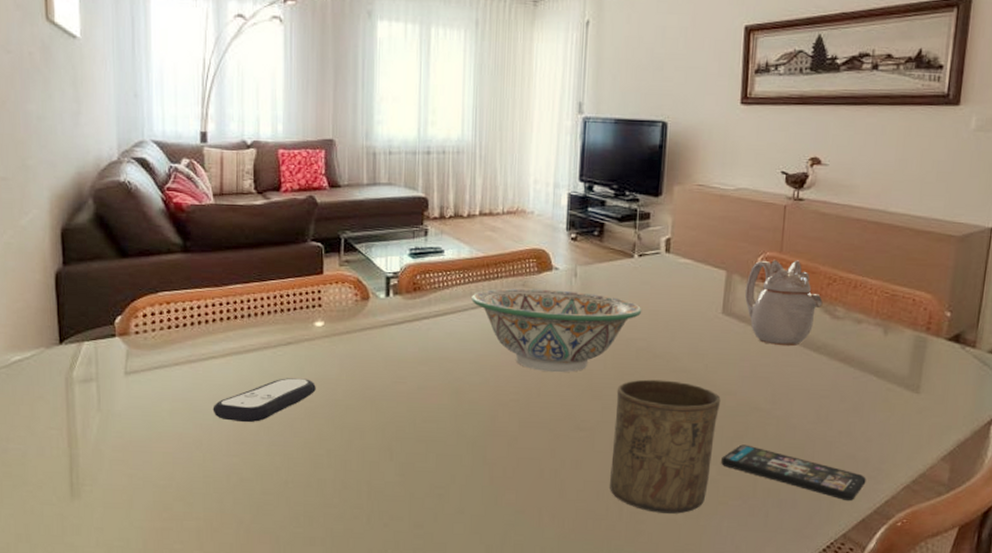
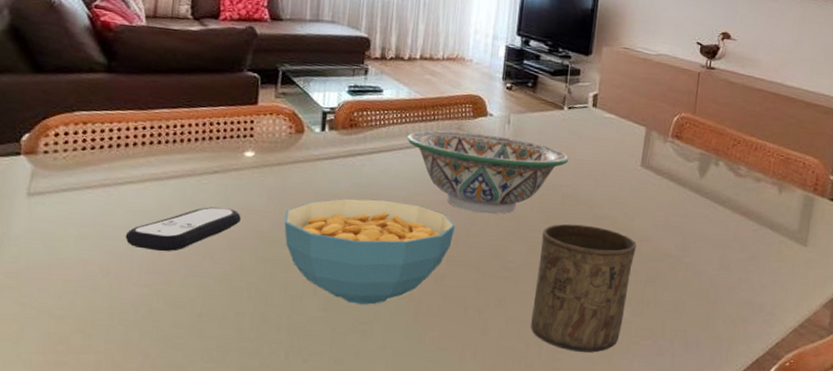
cereal bowl: none [357,363,525,469] -> present [284,198,455,305]
smartphone: present [721,444,866,502] -> none [635,288,761,343]
teapot: present [744,259,823,347] -> none [661,120,729,199]

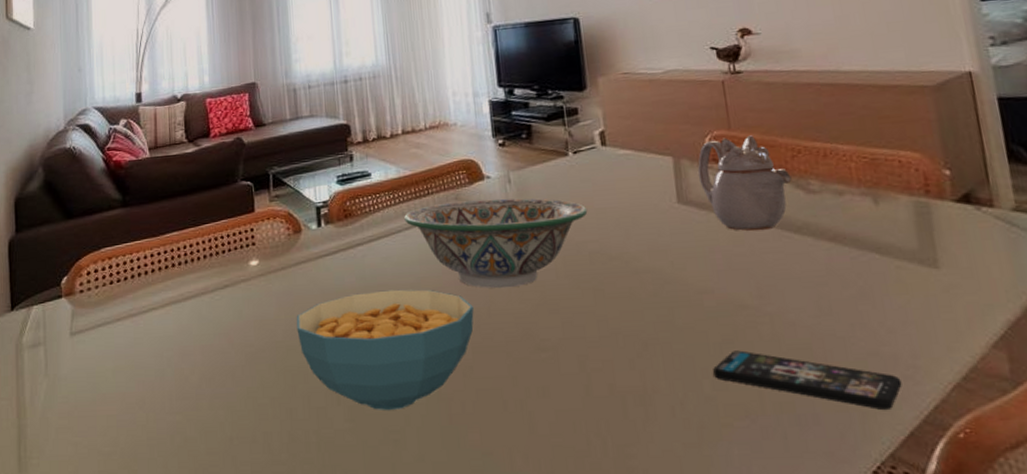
remote control: present [125,207,241,252] -> none [154,322,255,376]
cup: present [531,223,637,353] -> none [575,283,704,444]
smartphone: none [635,288,761,343] -> present [713,350,902,411]
teapot: none [661,120,729,199] -> present [698,135,792,231]

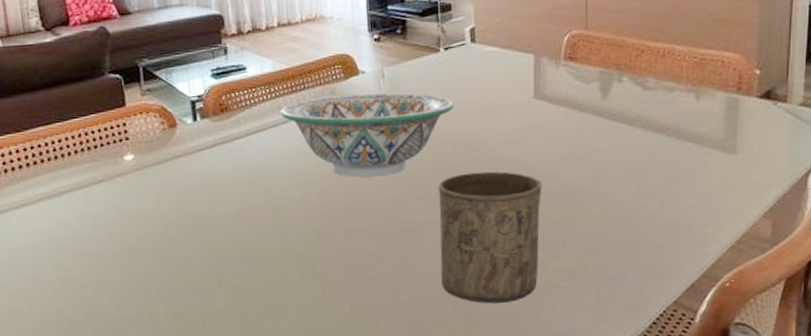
cereal bowl: present [296,289,474,410] -> none [175,180,347,289]
cup: none [575,283,704,444] -> present [438,171,542,304]
teapot: present [698,135,792,231] -> none [554,35,633,124]
smartphone: present [713,350,902,411] -> none [549,225,692,269]

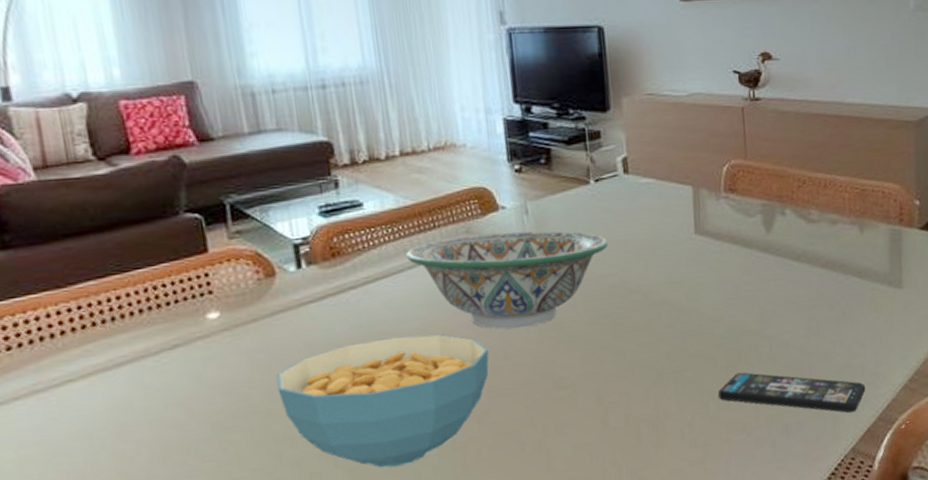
cereal bowl: none [175,180,347,289] -> present [275,334,489,468]
cup: present [438,171,542,304] -> none [594,315,709,466]
smartphone: none [549,225,692,269] -> present [718,372,866,413]

